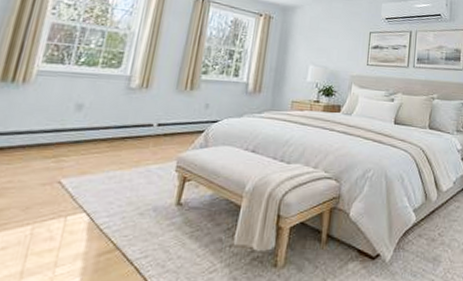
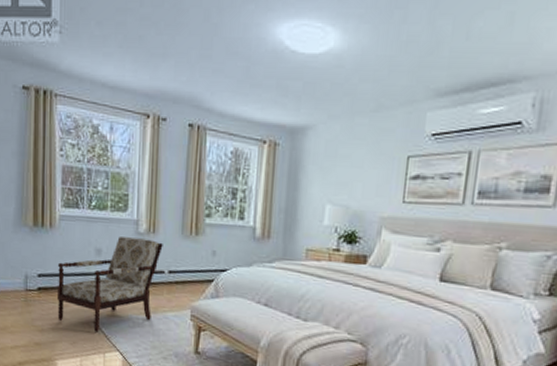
armchair: none [10,92,155,193] -> present [56,237,163,332]

